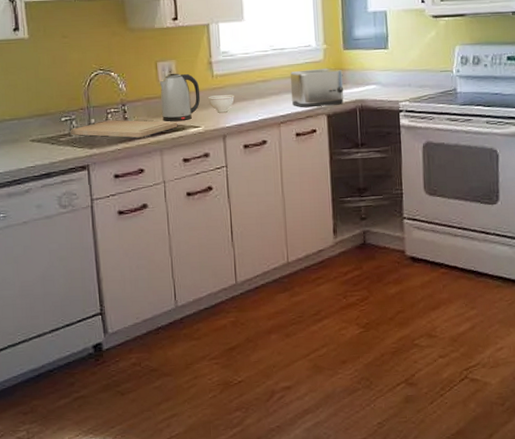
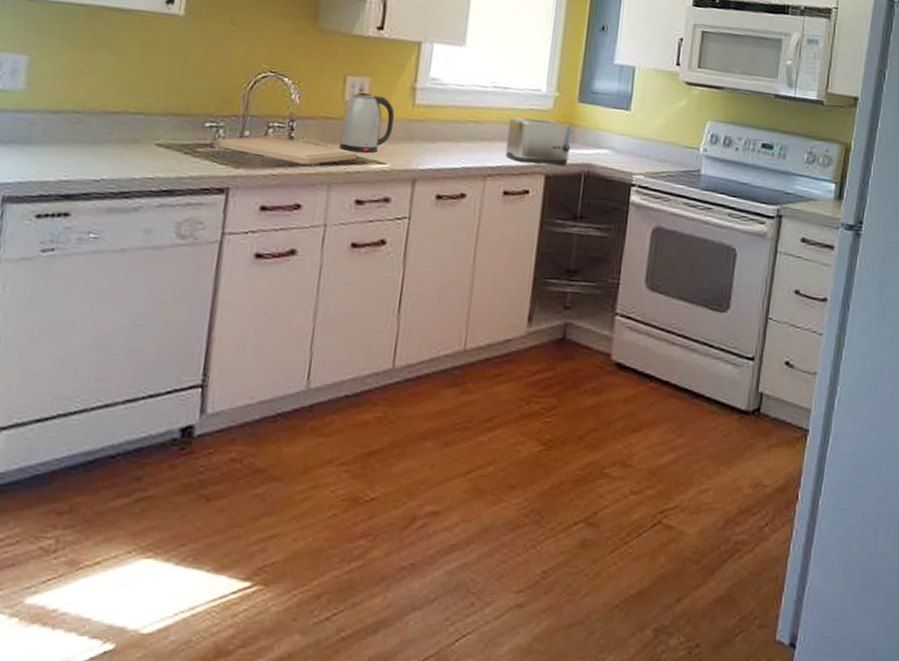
bowl: present [208,94,234,113] -> none [402,128,436,152]

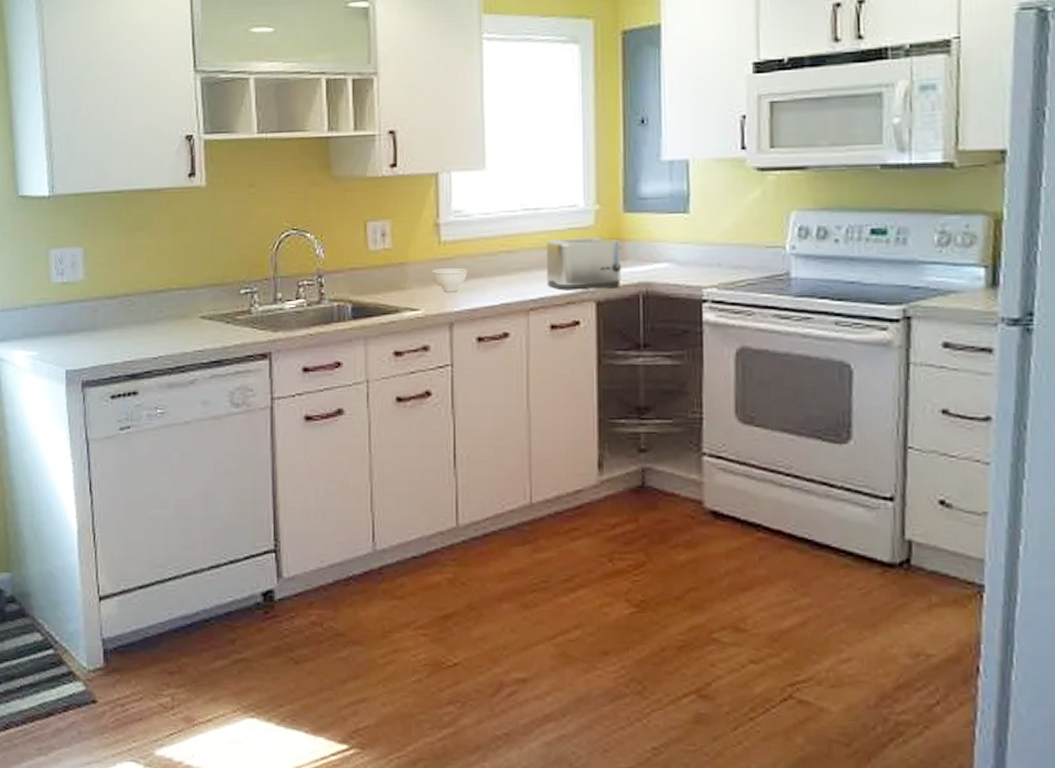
cutting board: present [213,135,357,165] -> none [250,295,388,321]
kettle: present [339,92,395,153] -> none [368,236,422,302]
bowl: none [402,128,436,152] -> present [432,267,467,292]

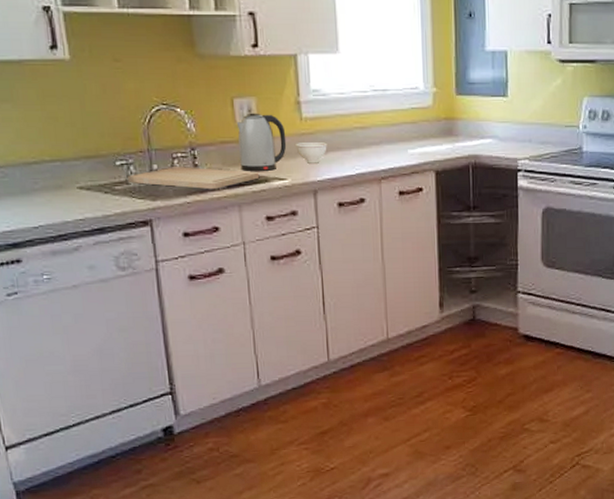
cutting board: none [250,295,388,321] -> present [127,167,259,190]
kettle: none [368,236,422,302] -> present [236,113,287,172]
toaster: present [545,237,622,291] -> none [393,117,456,162]

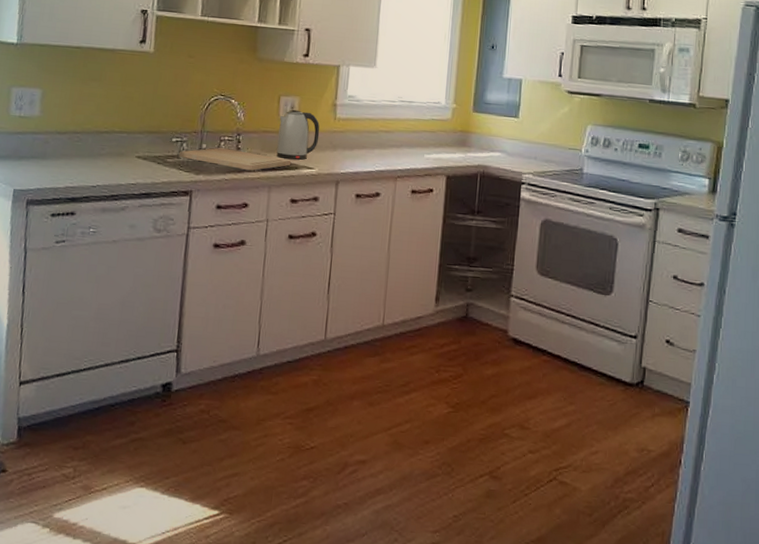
bowl: present [296,141,327,164] -> none [327,138,354,158]

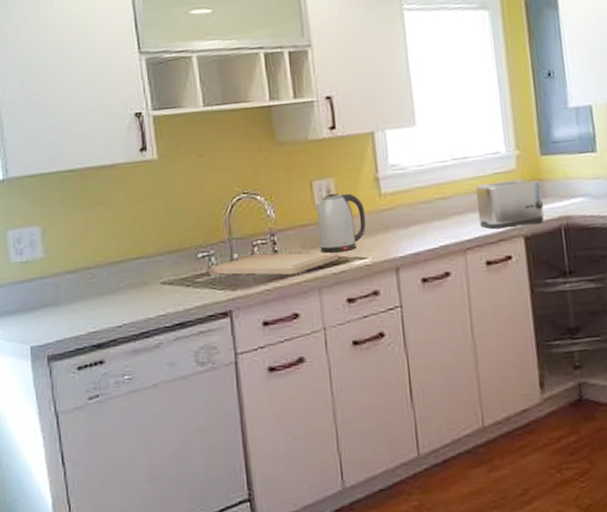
toaster: none [412,126,469,167] -> present [475,179,545,229]

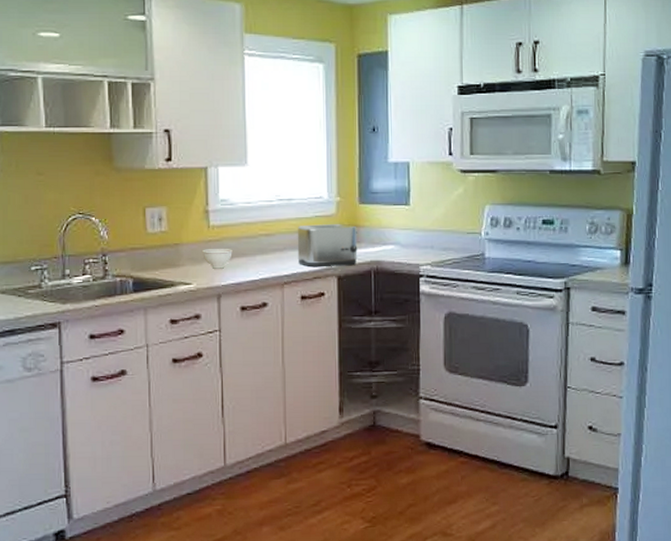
cutting board: present [208,252,338,275] -> none [40,272,165,294]
kettle: present [315,193,366,253] -> none [147,221,194,277]
bowl: none [376,216,408,240] -> present [202,248,233,269]

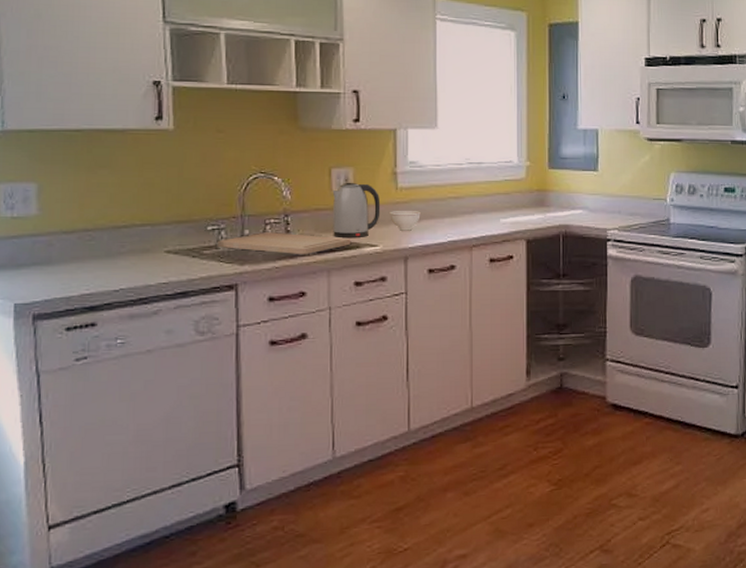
cutting board: none [40,272,165,294] -> present [217,232,350,255]
kettle: none [147,221,194,277] -> present [332,182,381,239]
toaster: present [297,224,358,268] -> none [486,188,547,231]

